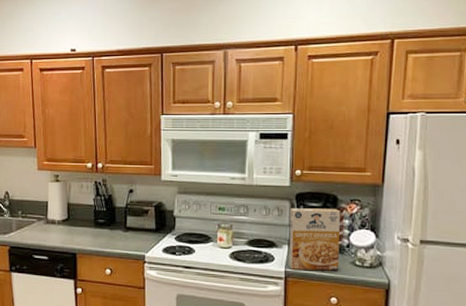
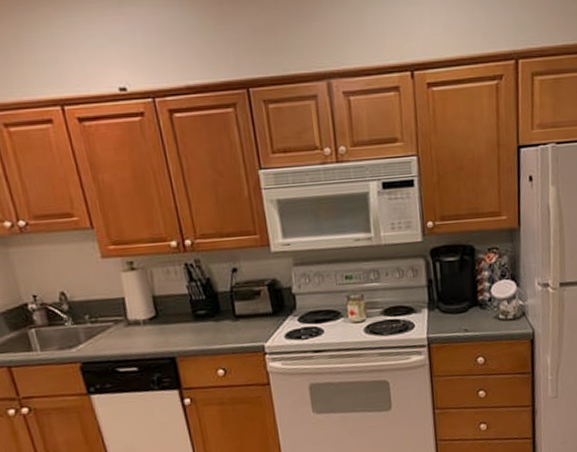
cereal box: present [288,208,341,271] -> none [426,261,483,335]

